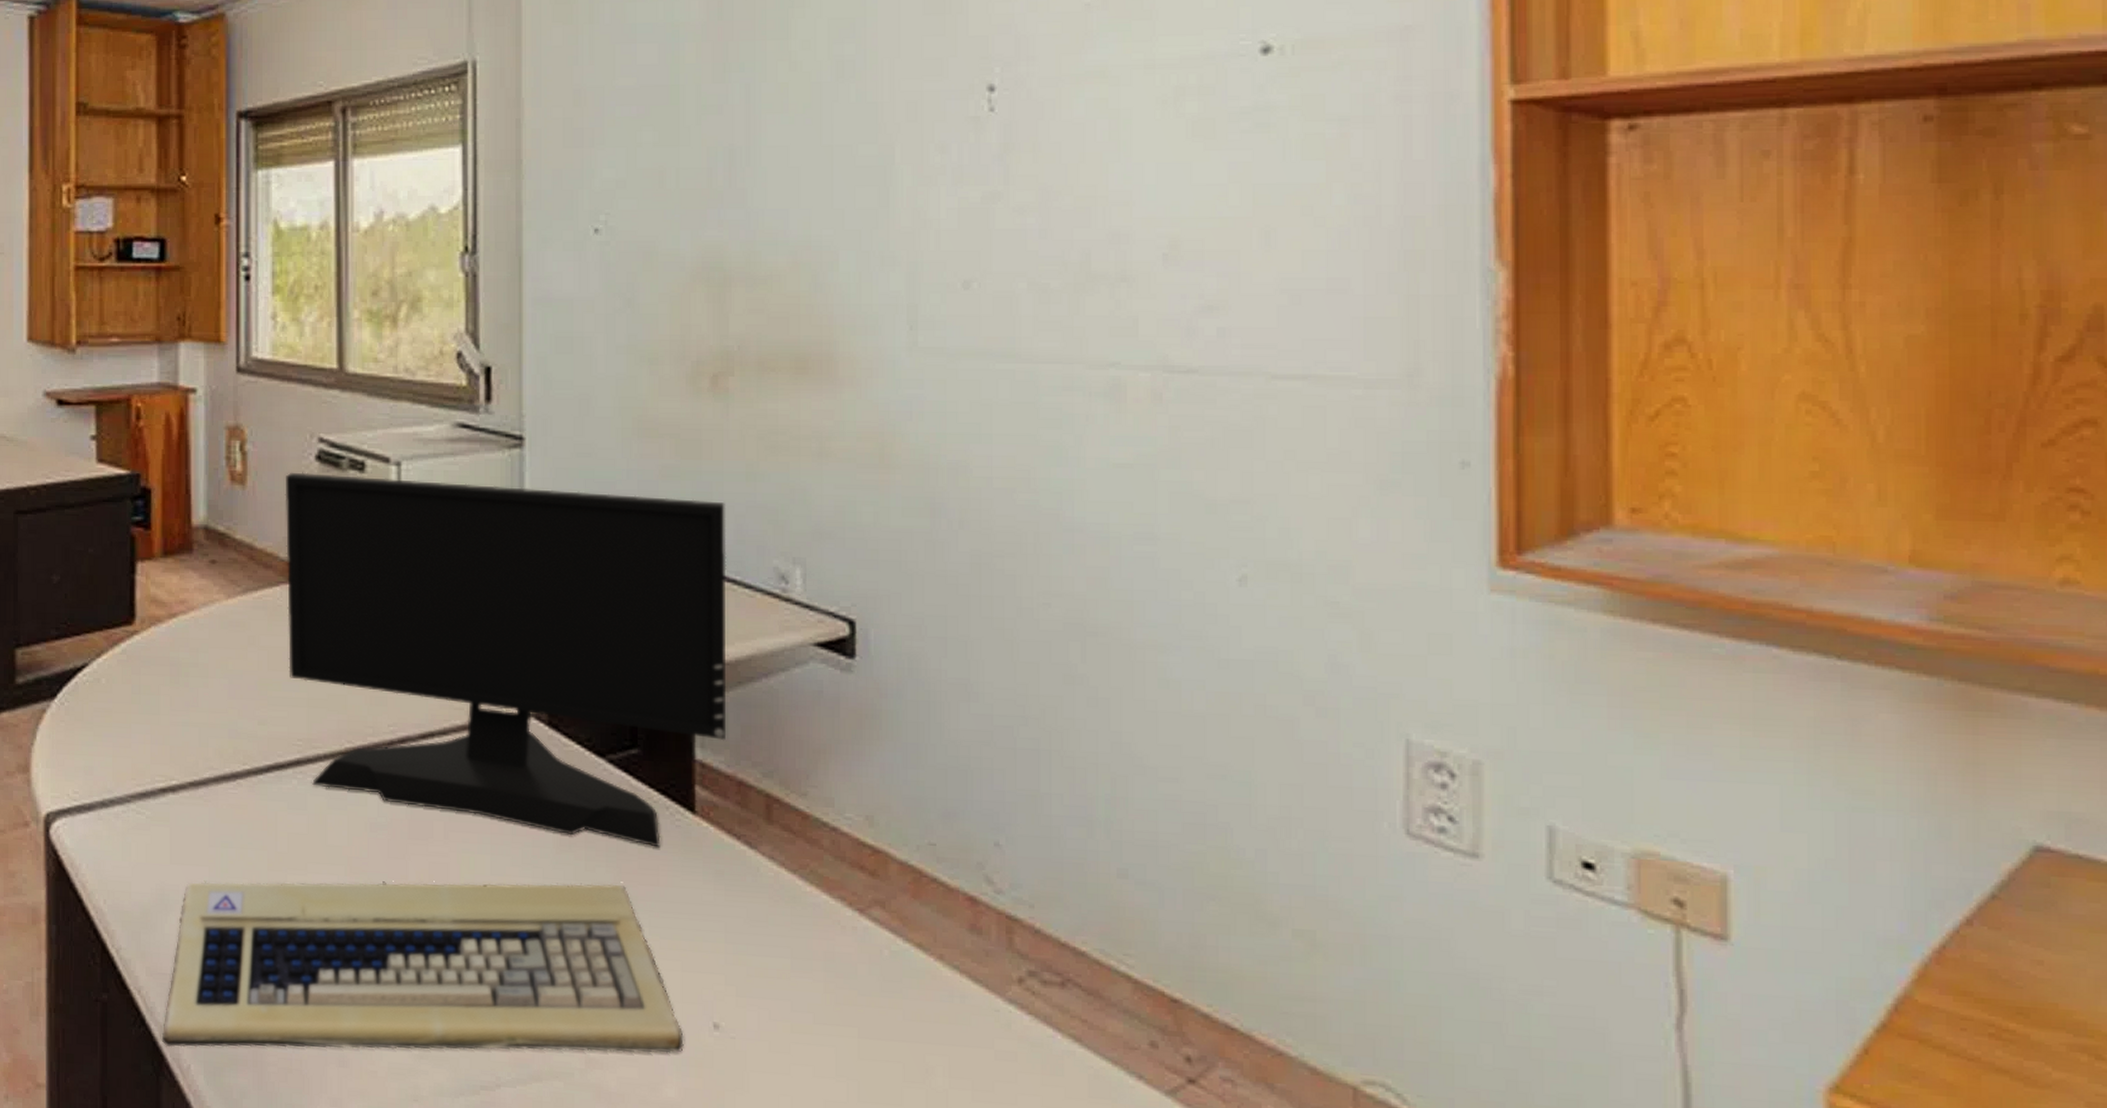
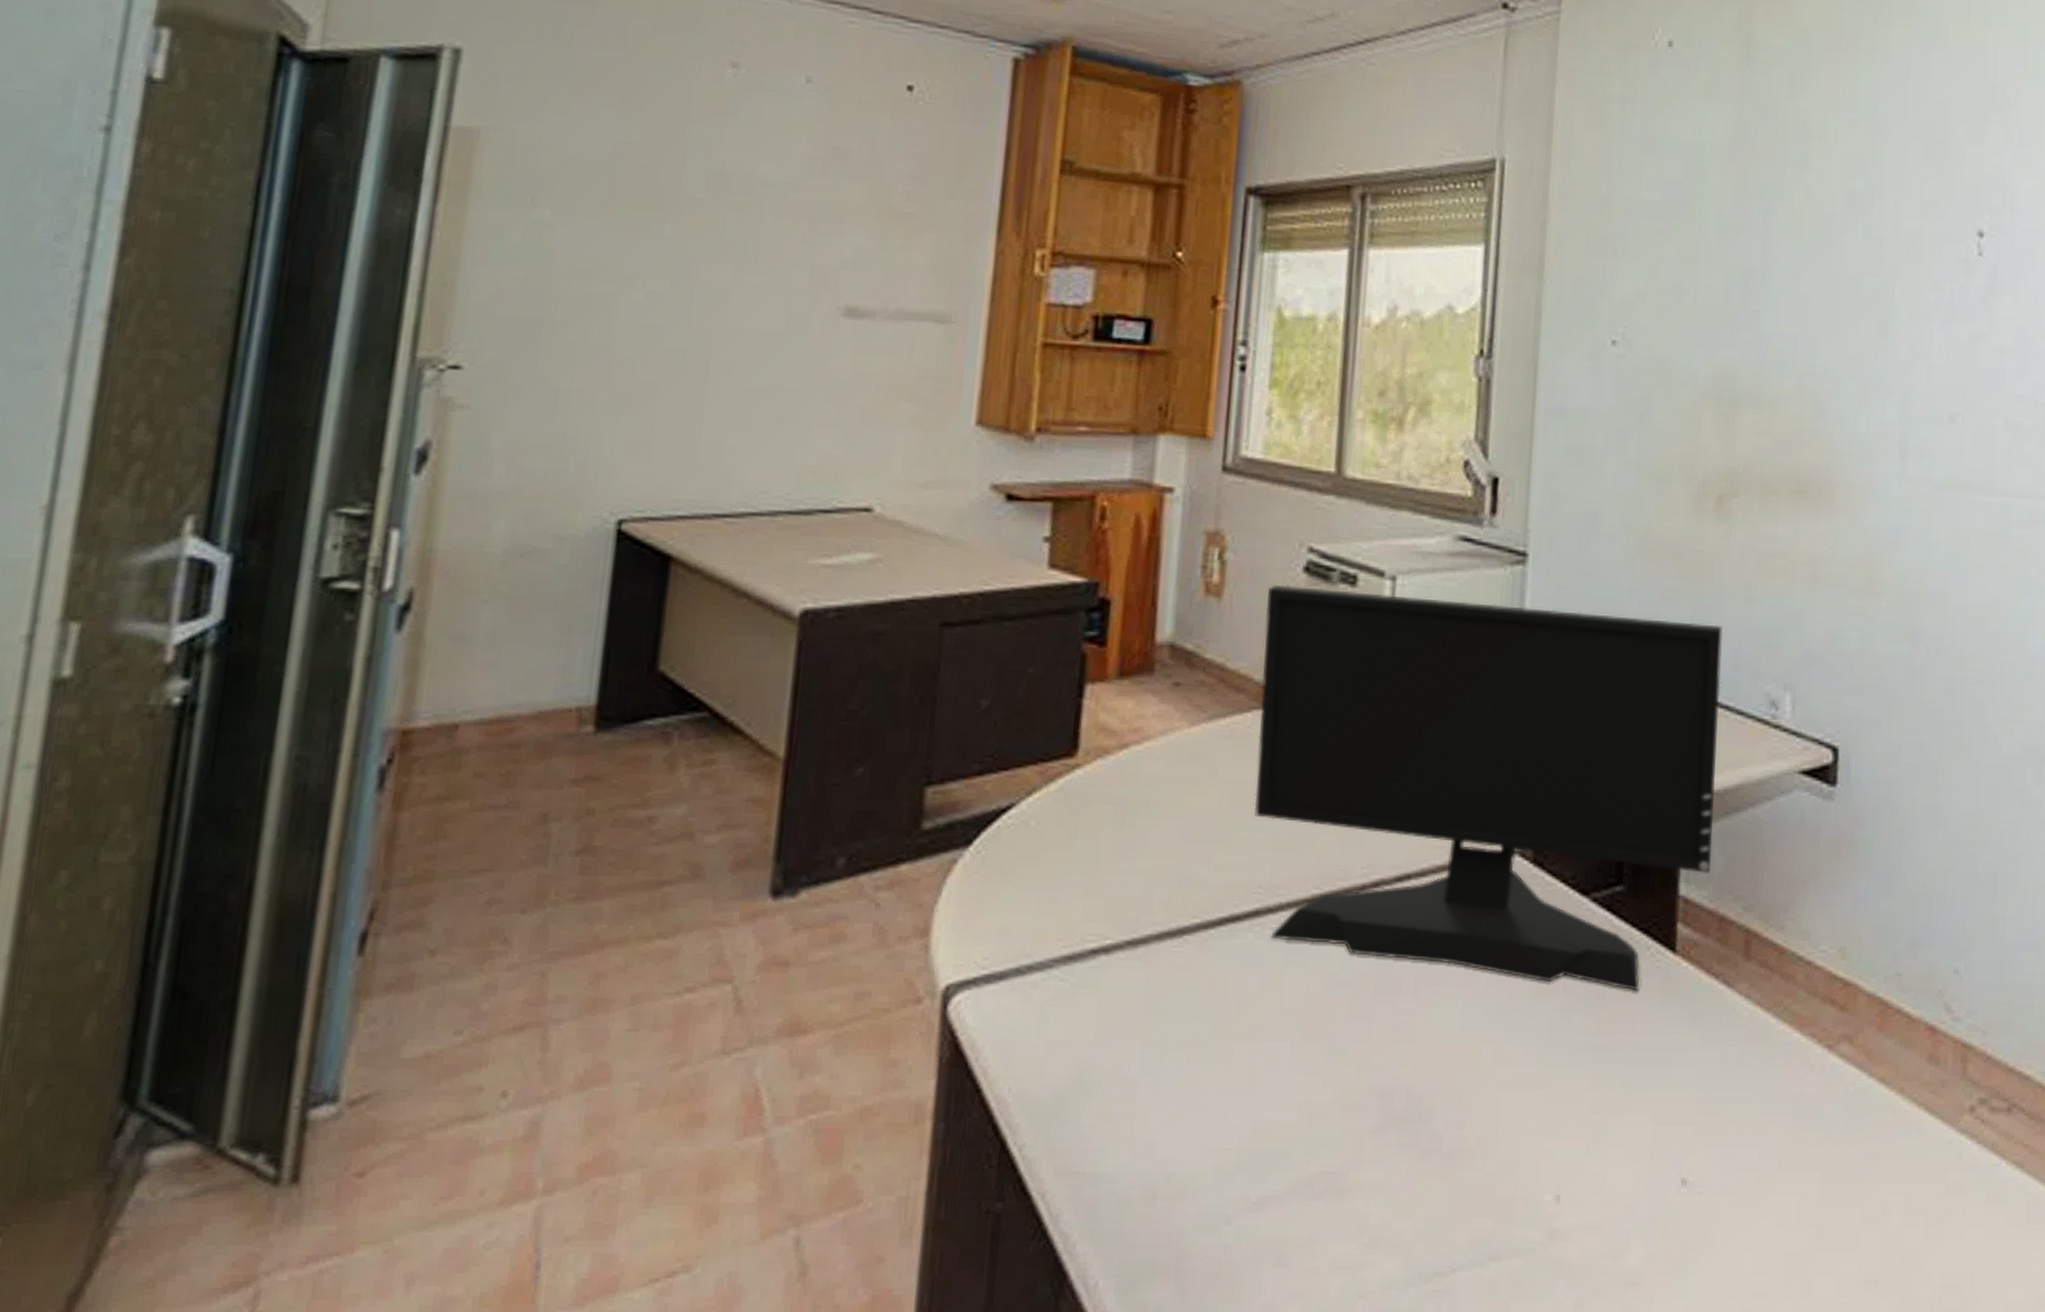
computer keyboard: present [161,880,684,1053] -> none [1065,1033,1651,1262]

